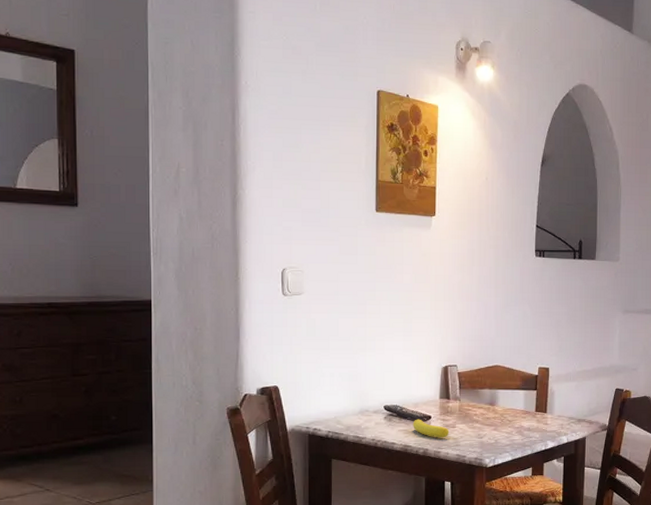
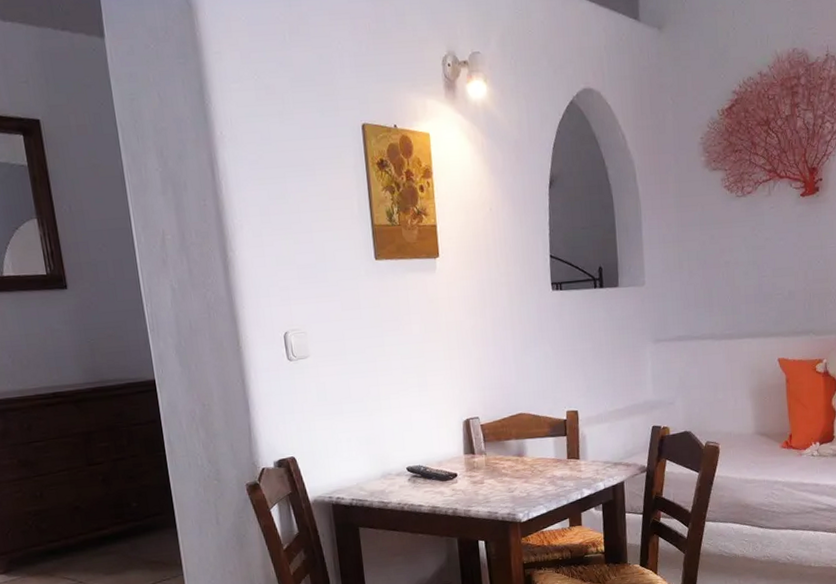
banana: present [413,419,449,438] -> none [438,478,478,496]

